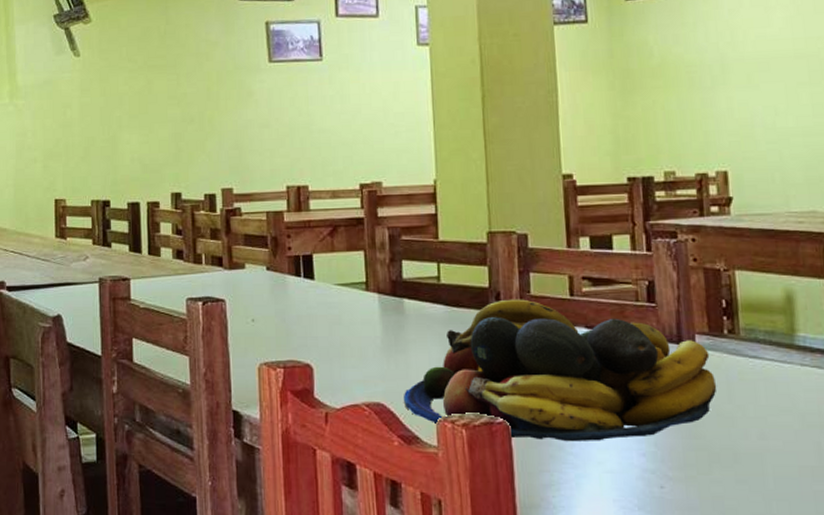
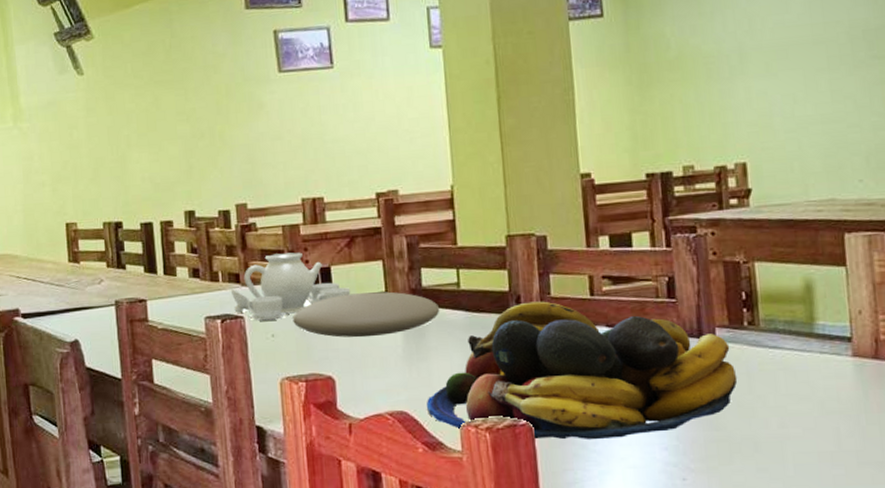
teapot: none [213,239,332,305] -> present [230,252,351,321]
plate: none [273,282,420,327] -> present [292,291,440,338]

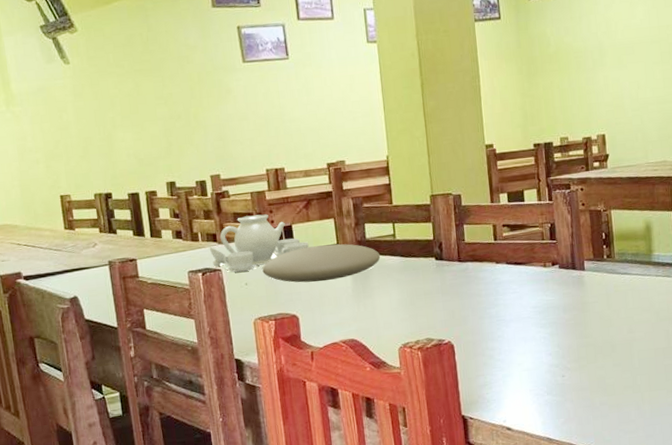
fruit bowl: present [427,301,738,439] -> none [372,246,600,353]

